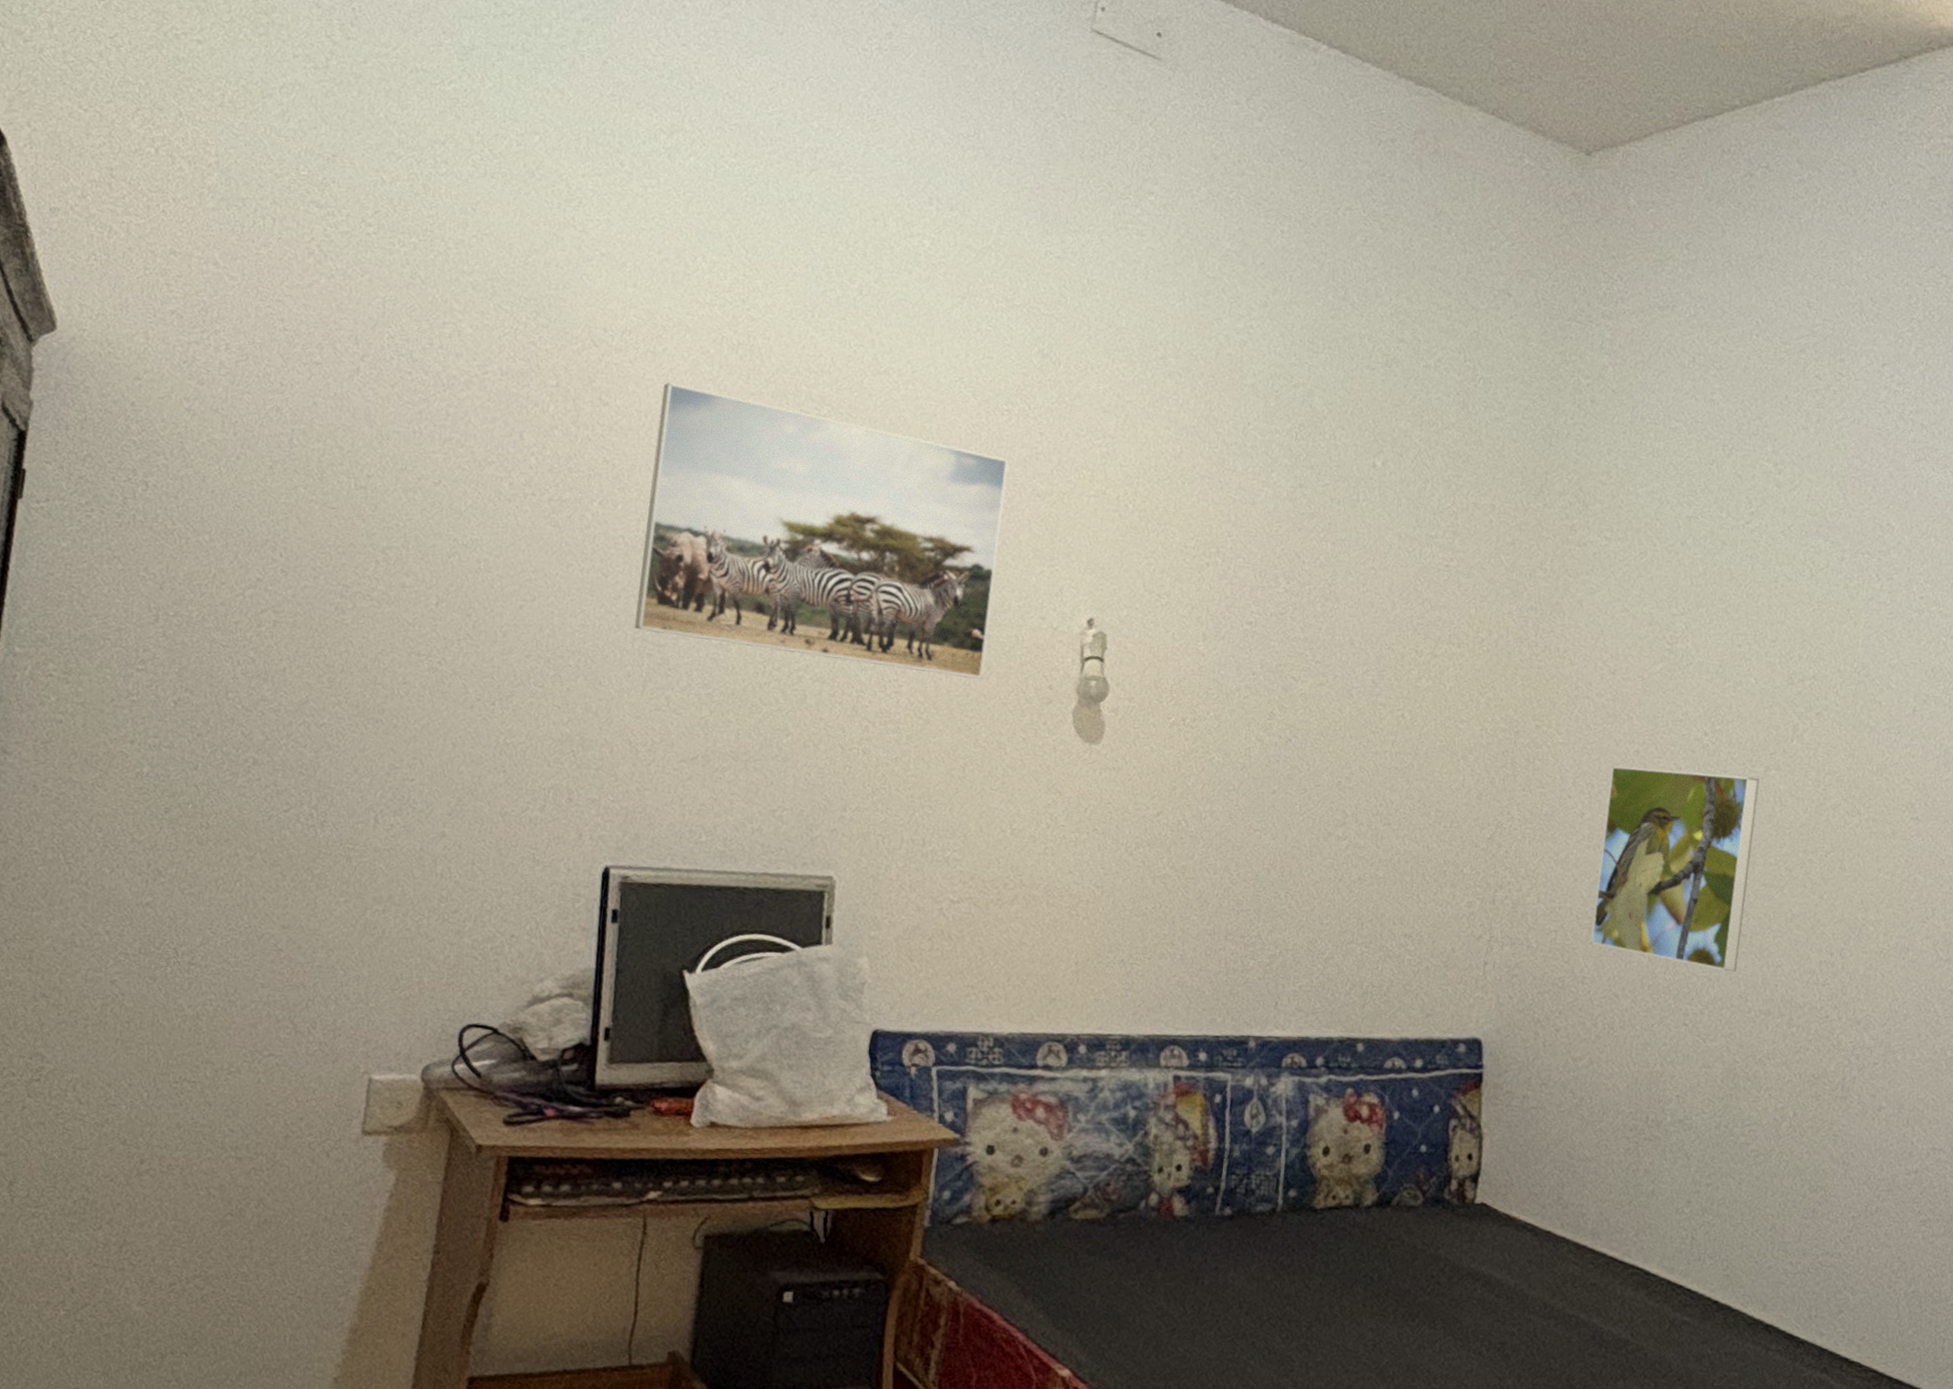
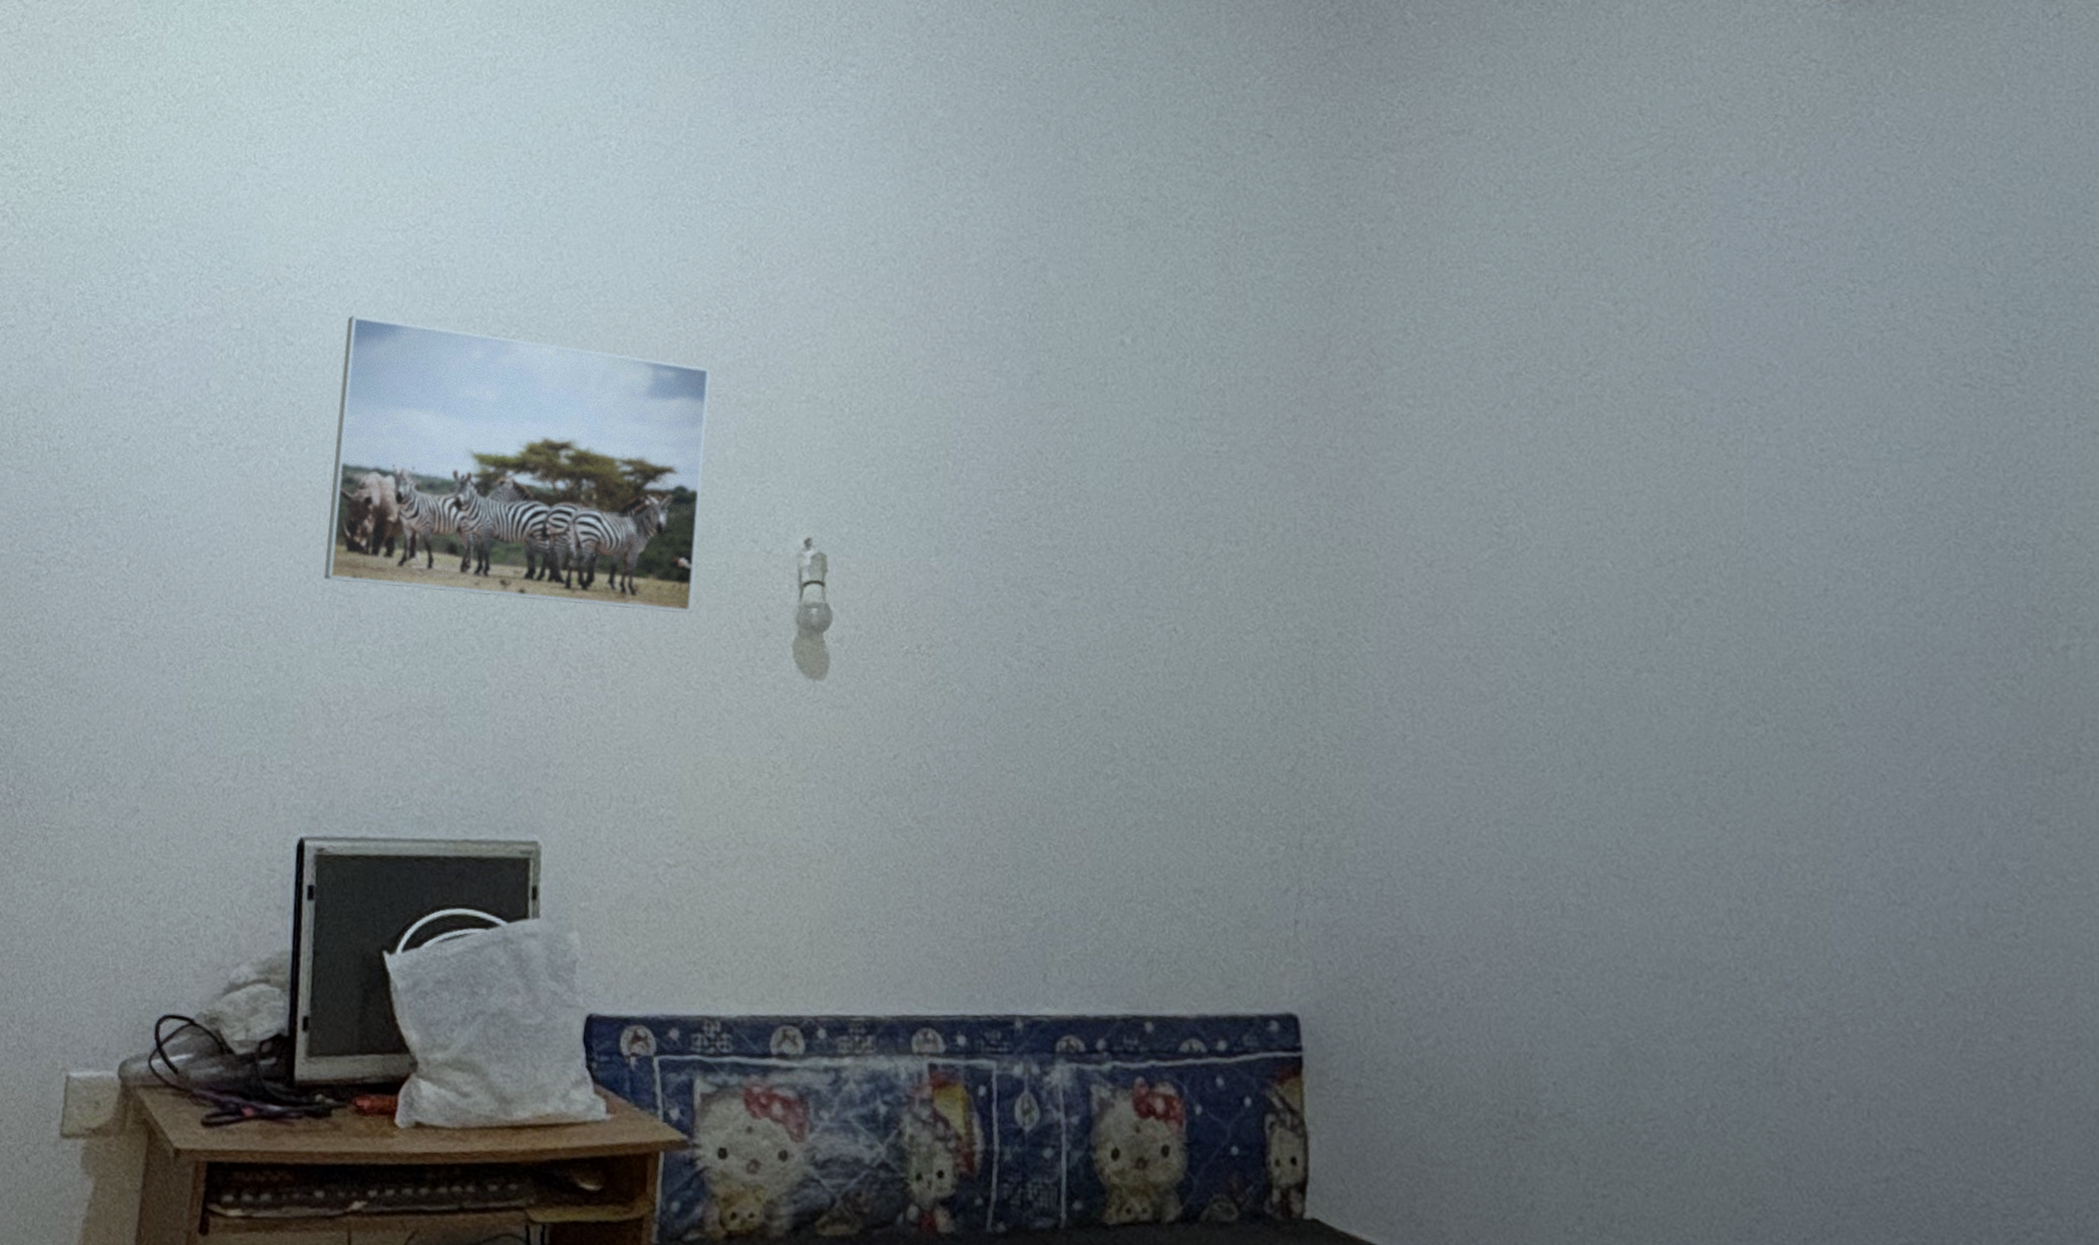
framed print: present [1590,765,1760,972] -> none [1426,676,1628,925]

